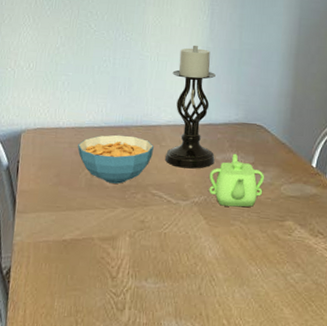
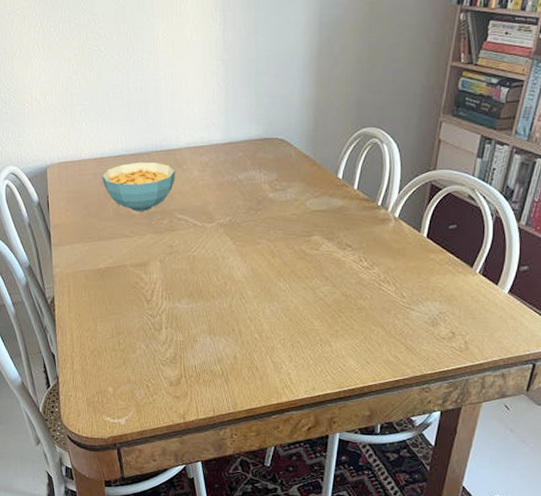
candle holder: present [165,45,216,169] -> none [188,58,237,190]
teapot: present [209,154,265,207] -> none [232,172,290,225]

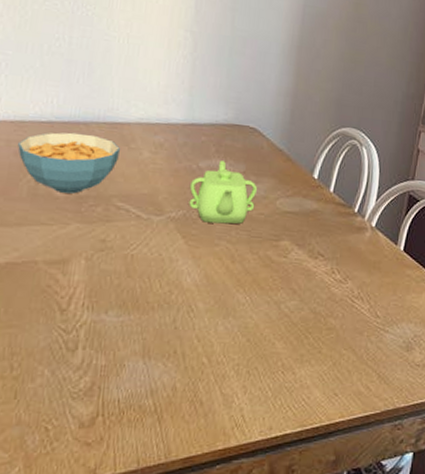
teapot: none [232,172,290,225] -> present [189,161,258,224]

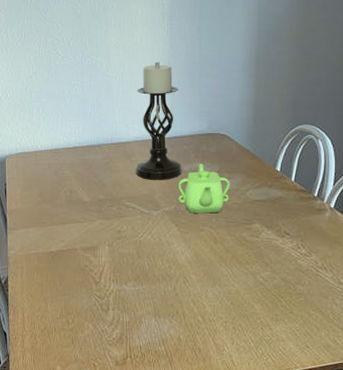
cereal bowl: present [18,132,120,194] -> none [56,153,124,198]
candle holder: none [135,27,201,177] -> present [136,61,182,180]

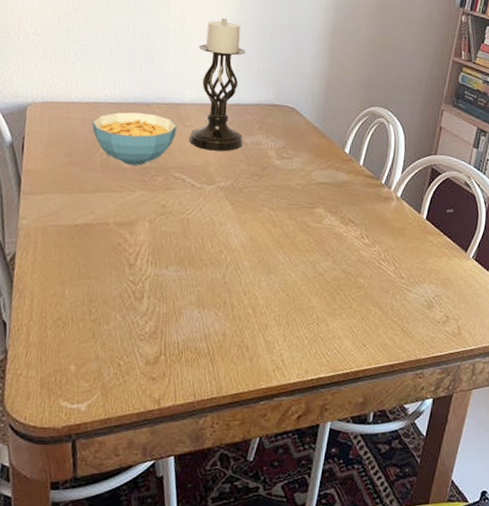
cereal bowl: none [56,153,124,198] -> present [92,112,177,165]
teapot: present [177,164,231,213] -> none [236,137,296,193]

